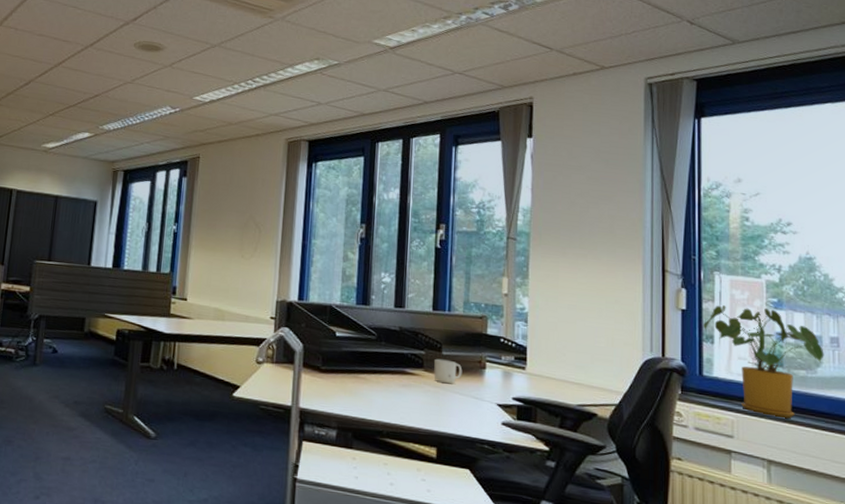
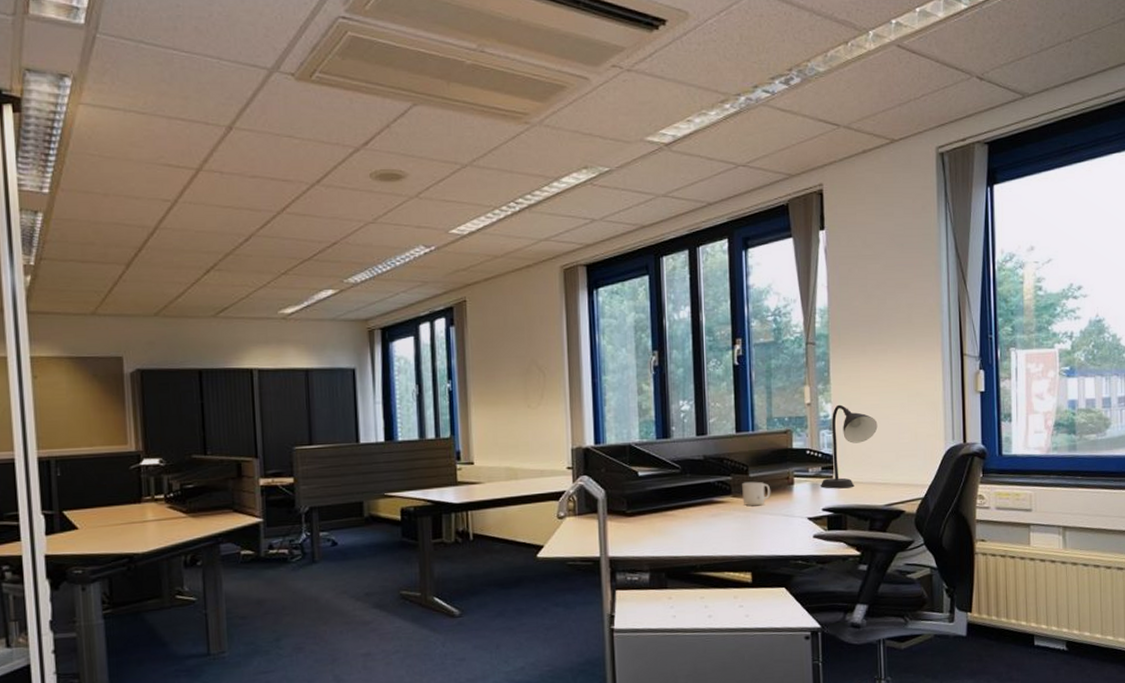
desk lamp: none [513,299,574,382] -> present [821,404,878,489]
house plant: present [704,305,824,419] -> none [1002,377,1113,485]

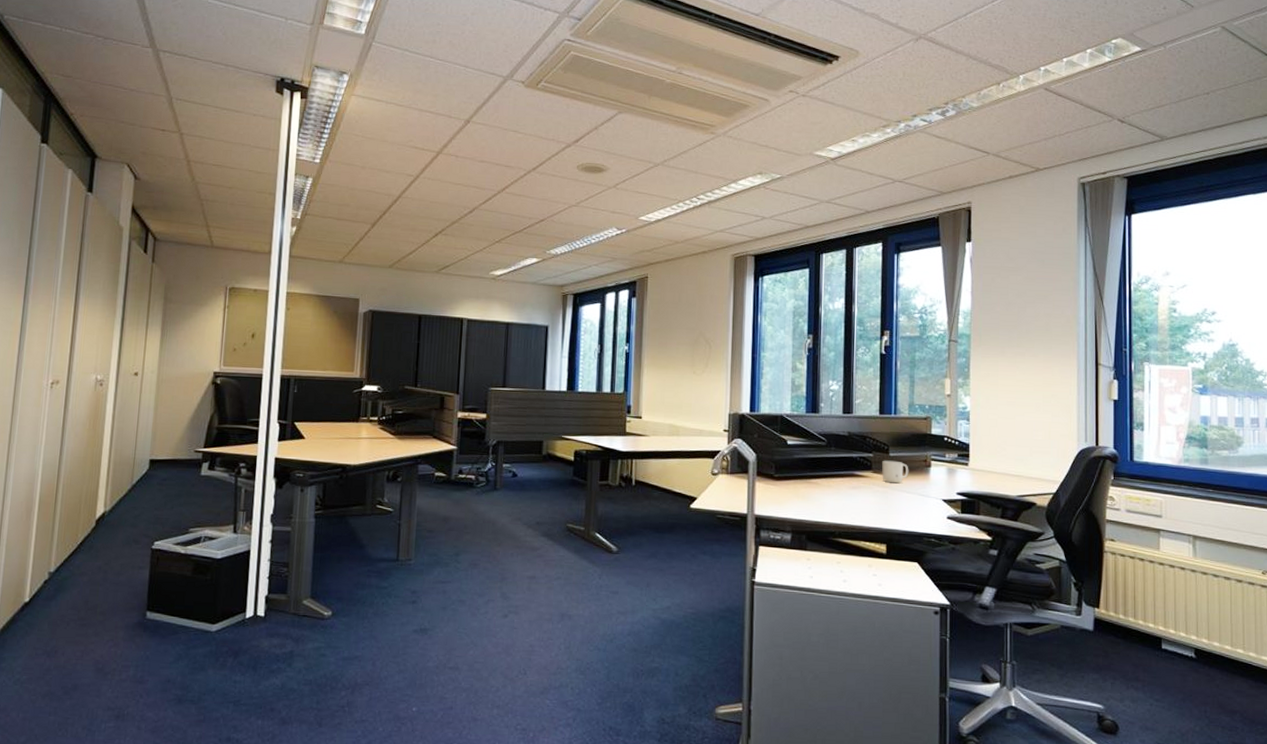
desk lamp: present [821,404,878,489] -> none [956,398,1013,476]

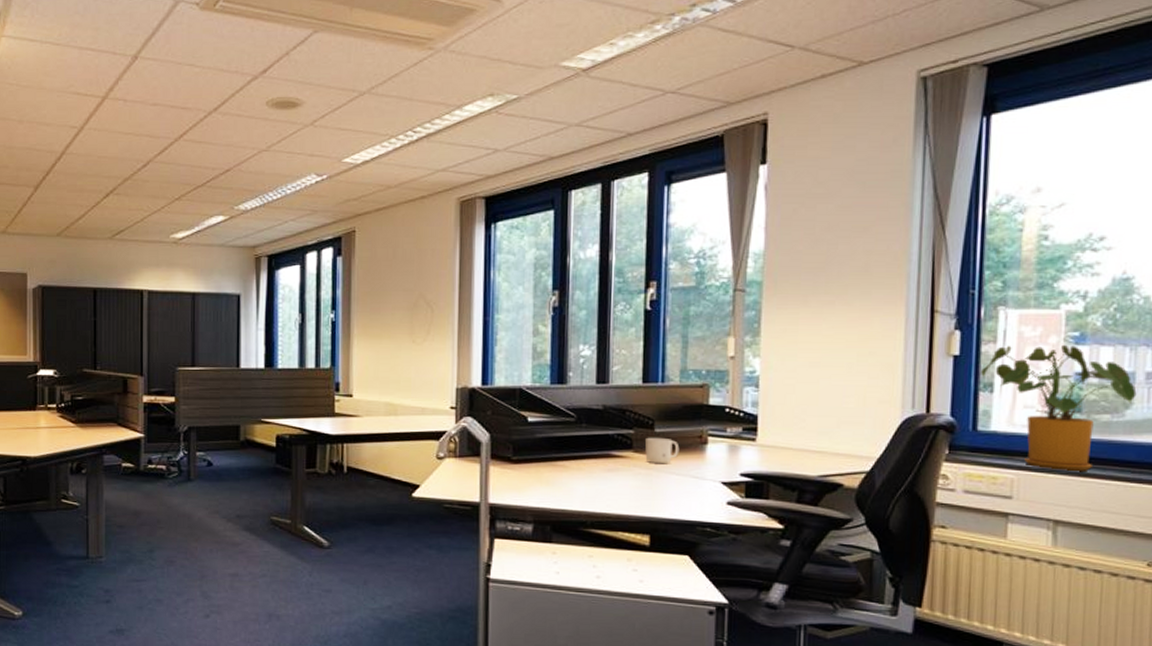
house plant: none [1134,394,1245,497] -> present [981,344,1137,472]

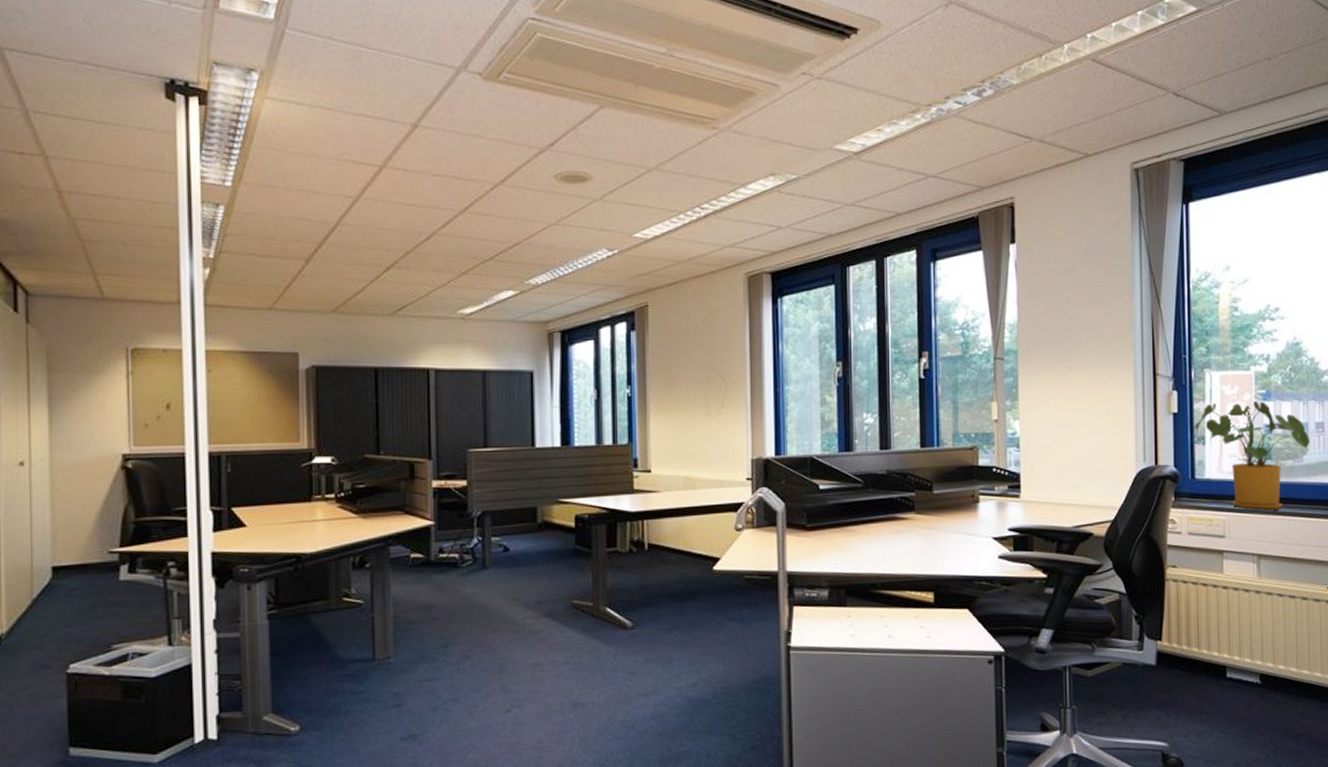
mug: present [644,437,680,464] -> none [925,498,956,524]

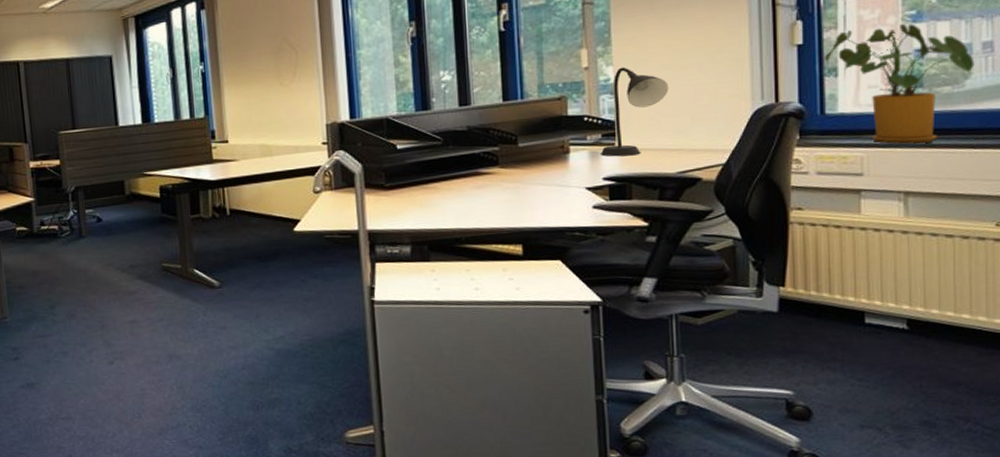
desk lamp: none [1007,422,1067,509] -> present [601,67,669,157]

